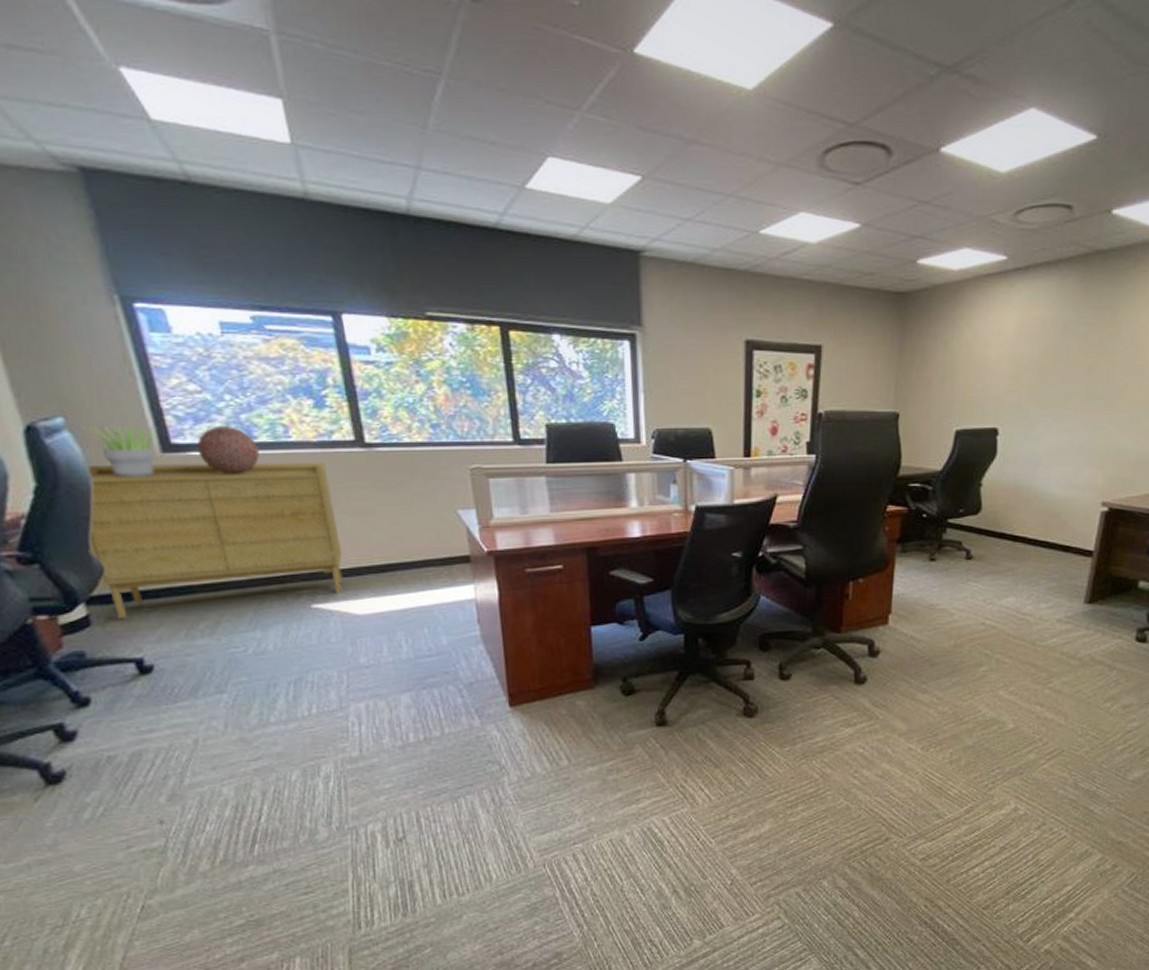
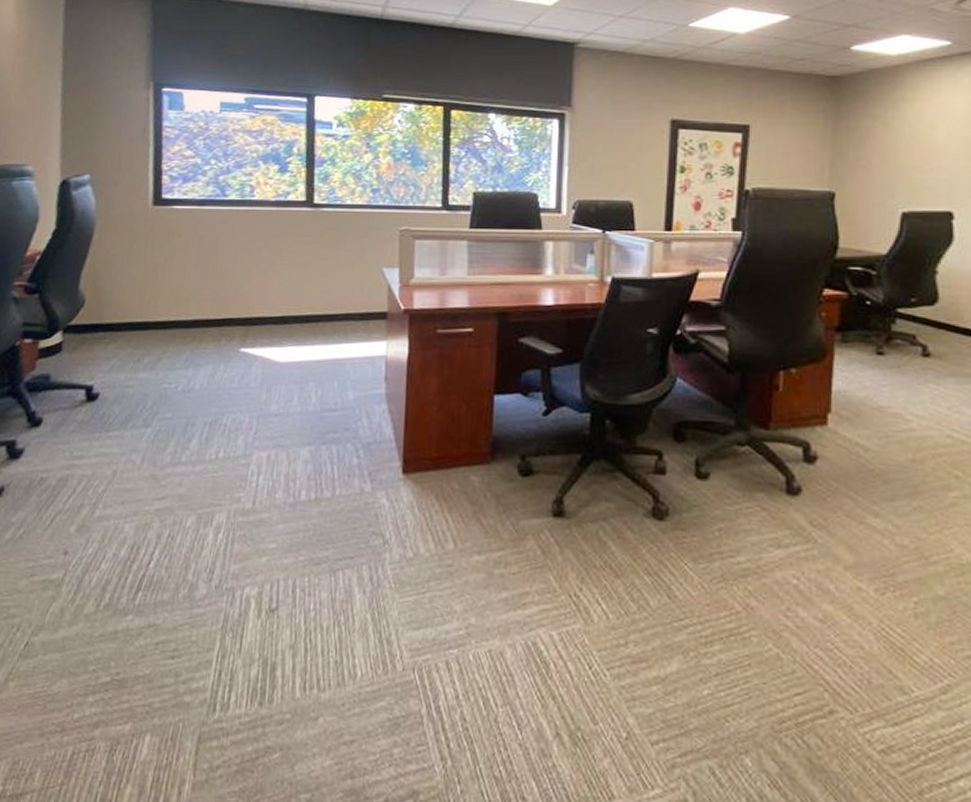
potted plant: present [81,425,158,477] -> none [100,181,155,225]
sideboard: present [87,461,343,619] -> none [77,213,278,348]
decorative sphere: present [197,426,260,475] -> none [180,185,227,226]

